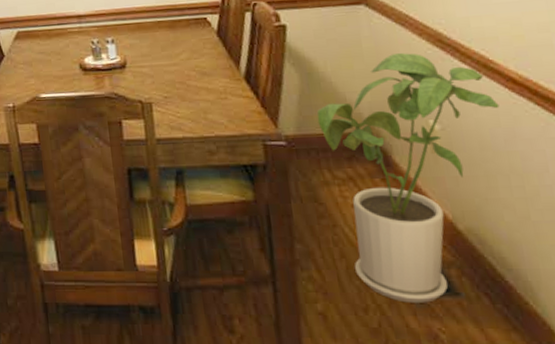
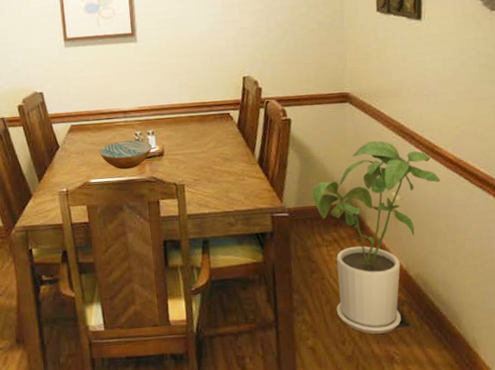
bowl: none [49,49,112,84] -> present [98,140,152,170]

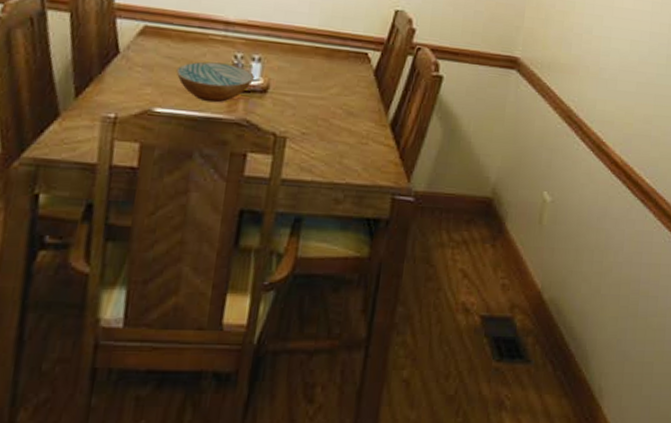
house plant: present [312,141,441,334] -> none [446,123,601,370]

